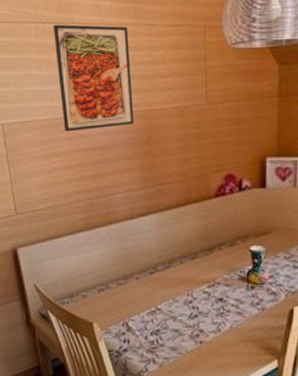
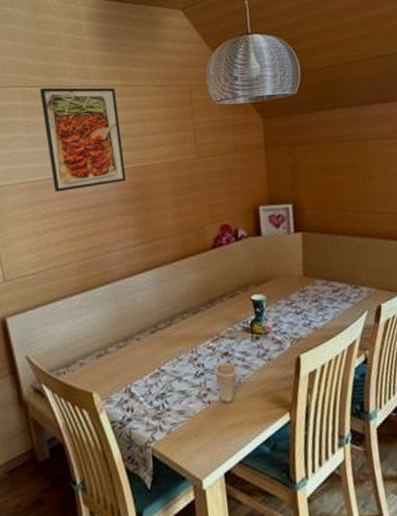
cup: none [208,307,231,345] -> present [214,362,238,403]

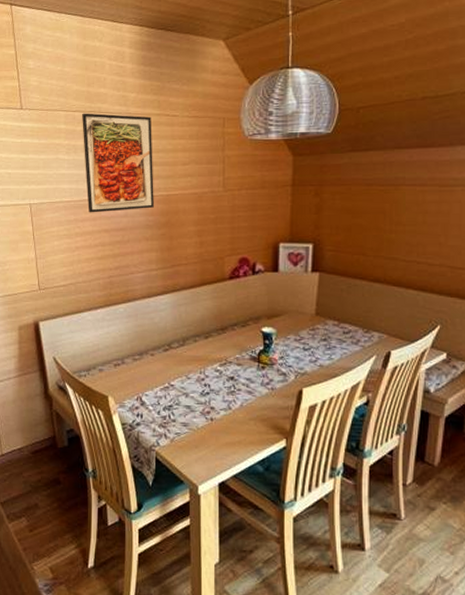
cup: present [214,362,238,403] -> none [220,385,241,422]

